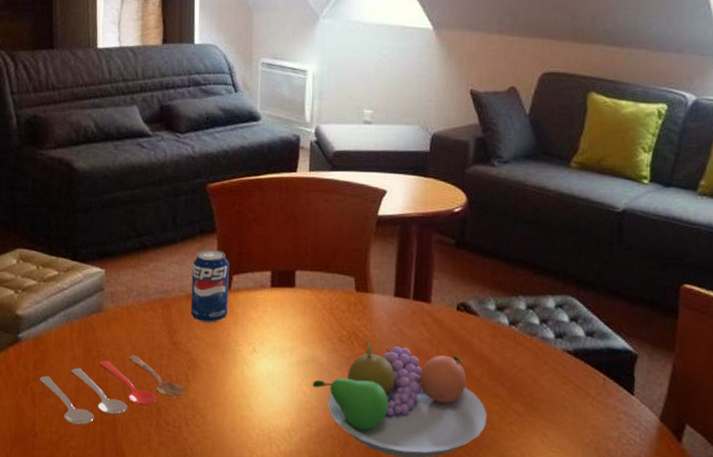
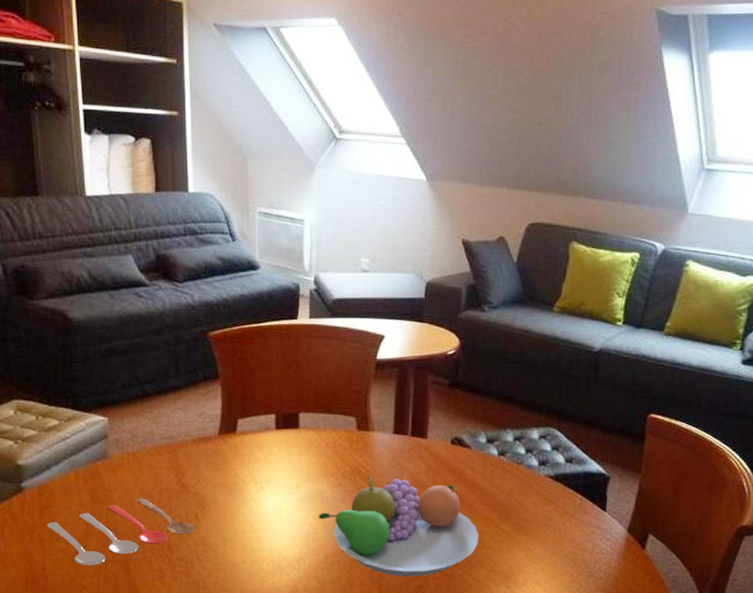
beverage can: present [190,250,229,323] -> none [197,396,234,465]

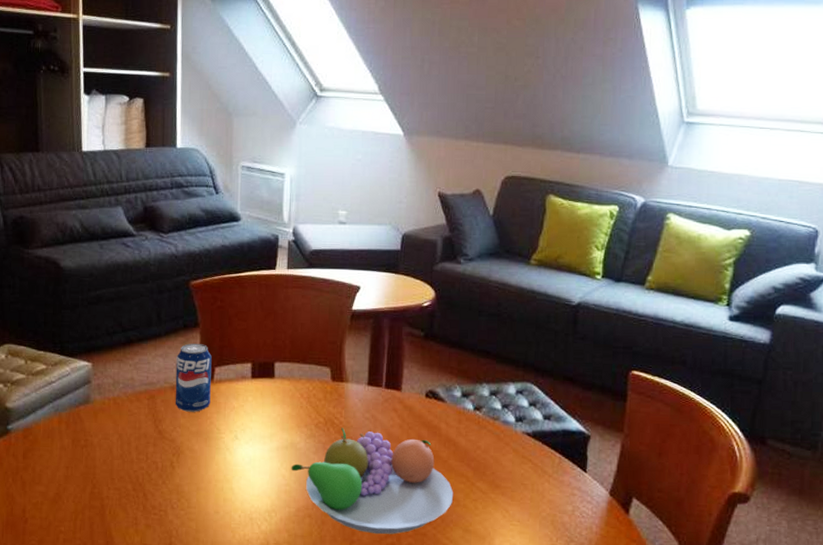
cooking utensil: present [46,498,196,566] -> none [29,443,170,511]
beverage can: none [197,396,234,465] -> present [175,343,212,412]

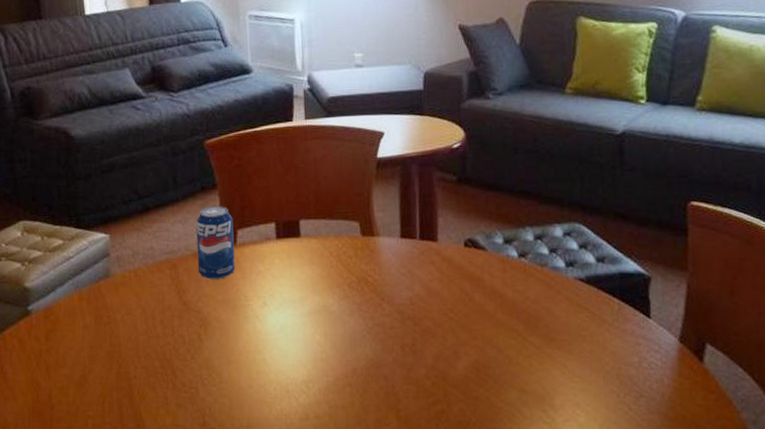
fruit bowl: present [291,428,454,535] -> none [325,286,505,401]

